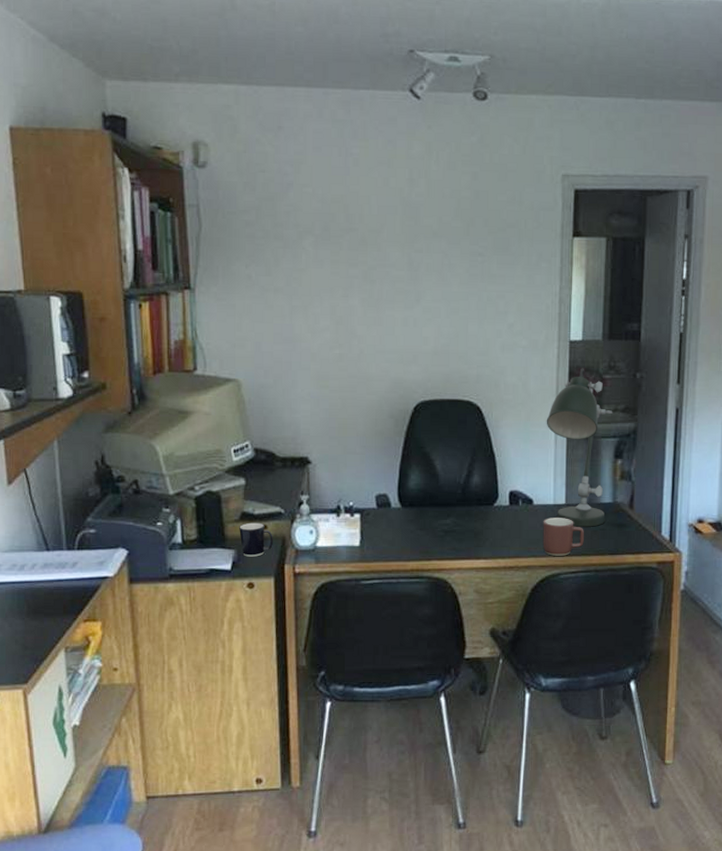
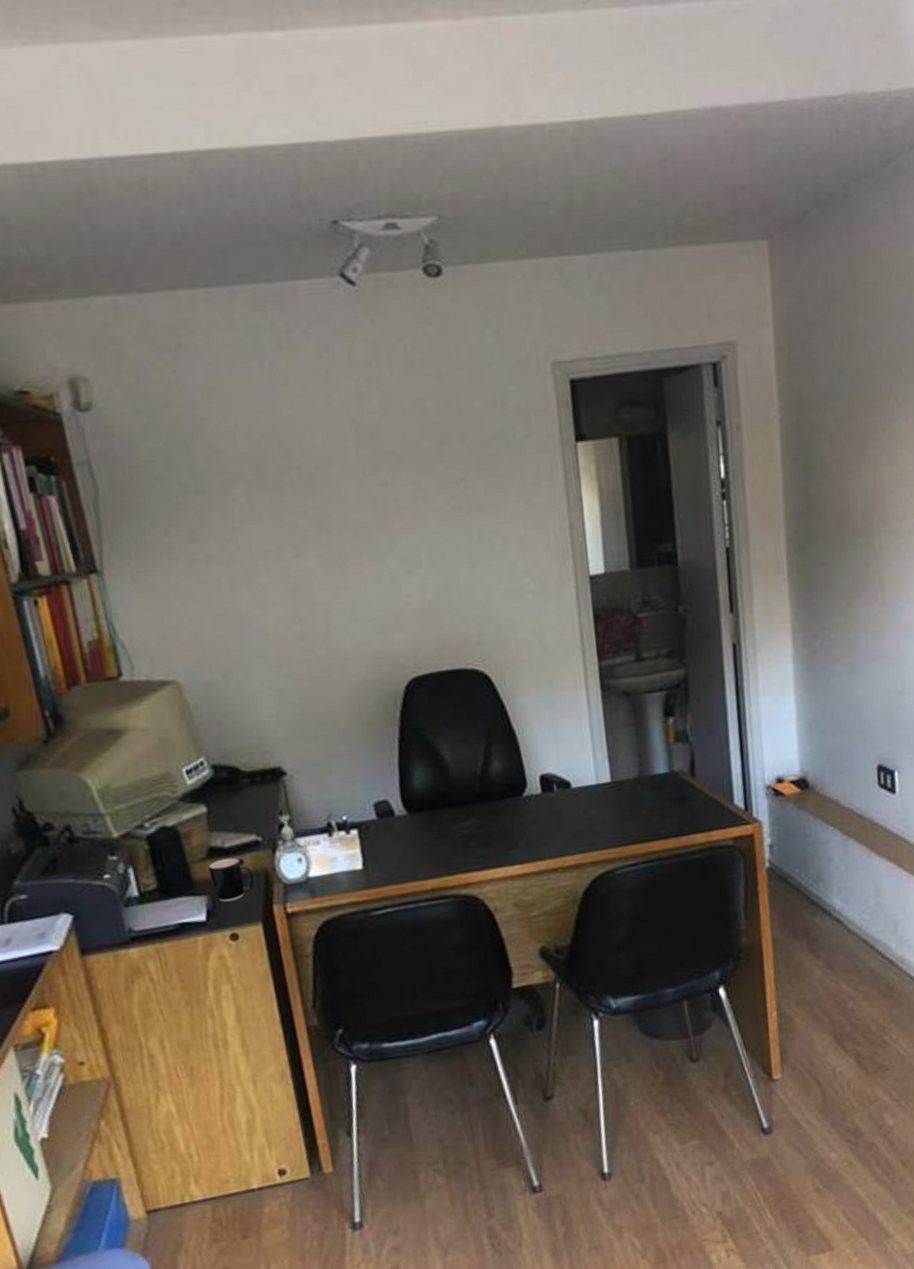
books: none [144,222,175,288] -> present [27,491,77,577]
mug: present [542,518,584,556] -> none [586,799,640,849]
desk lamp: present [546,368,613,527] -> none [573,608,663,809]

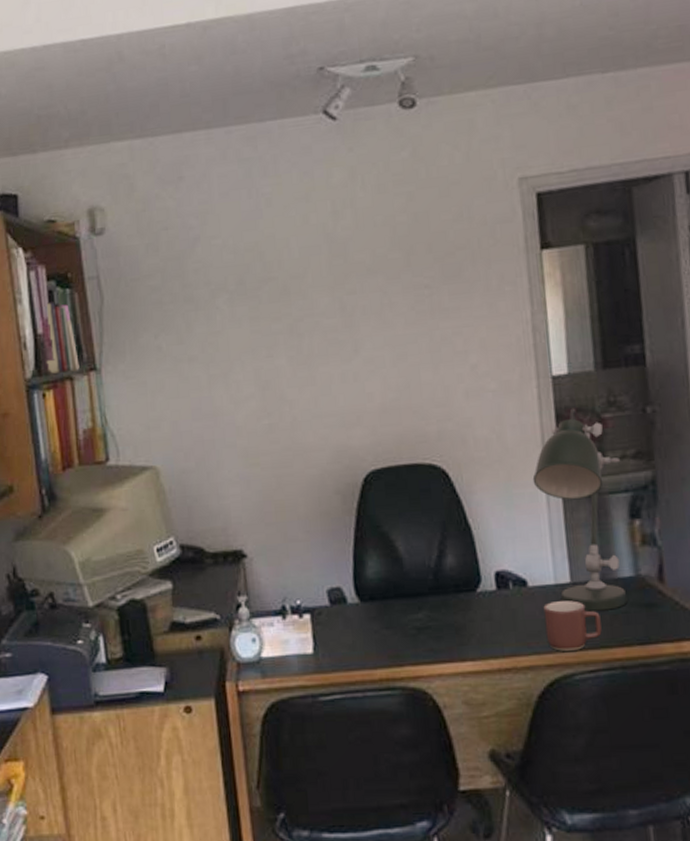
mug: present [208,857,254,902] -> none [169,632,210,675]
desk lamp: none [573,608,663,809] -> present [532,408,628,612]
mug: none [586,799,640,849] -> present [543,600,602,651]

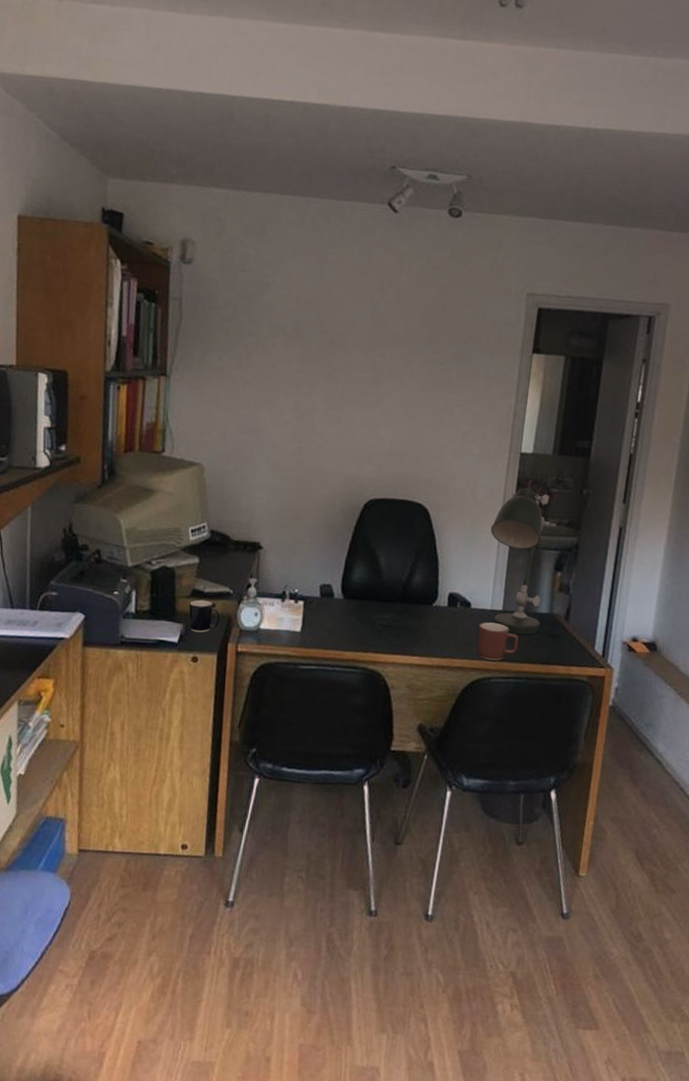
books: present [46,302,80,374] -> none [125,311,153,374]
mug: none [169,632,210,675] -> present [189,599,220,633]

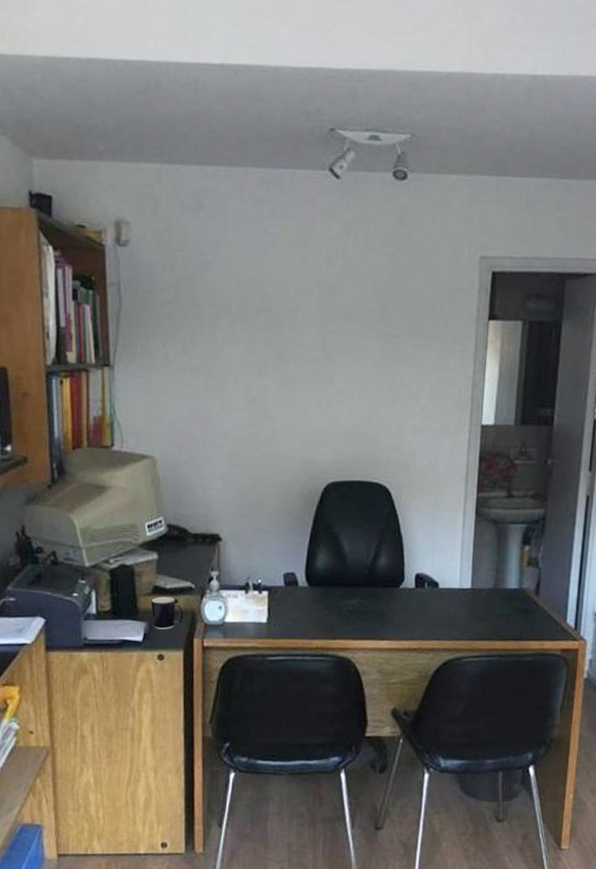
books: none [125,311,153,374] -> present [66,300,95,365]
mug: present [476,622,519,661] -> none [446,601,489,640]
desk lamp: present [490,480,557,635] -> none [454,453,523,612]

